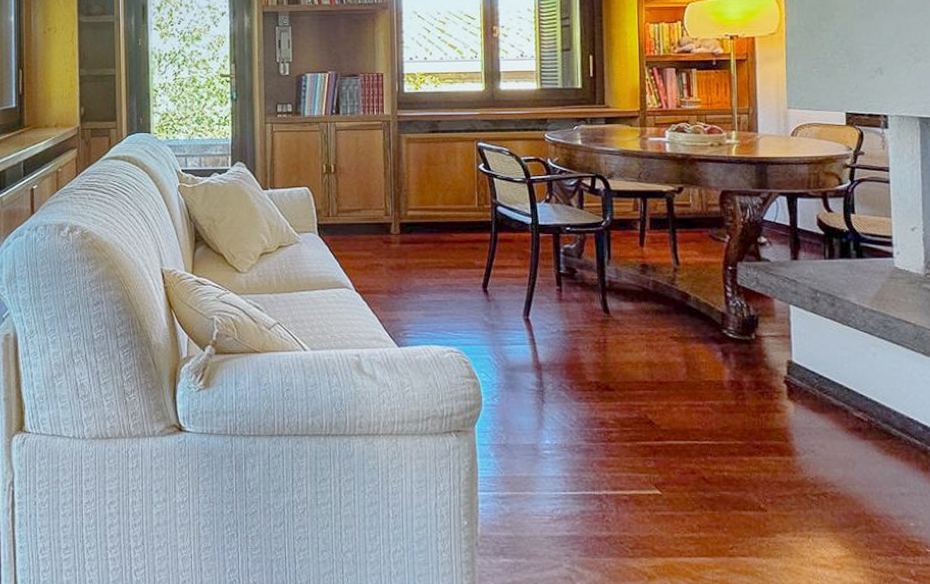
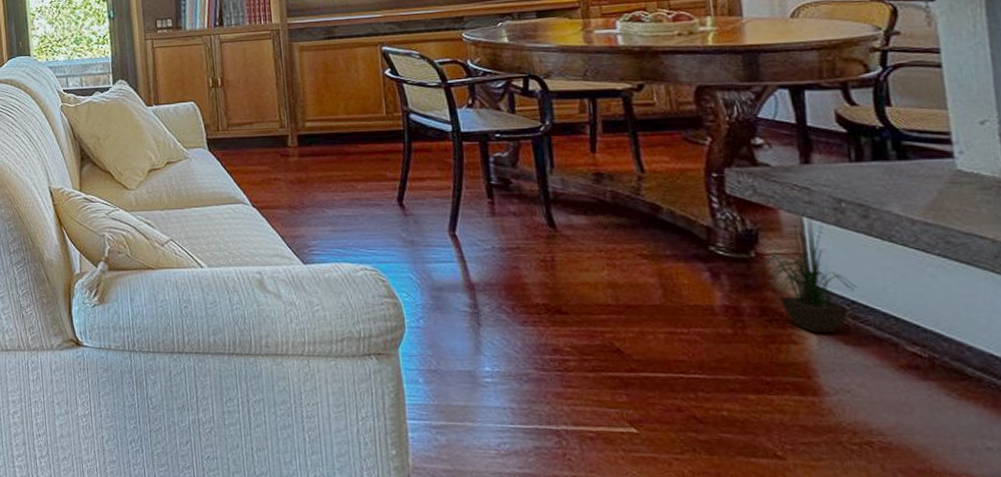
potted plant: none [757,304,824,403] -> present [759,216,858,334]

